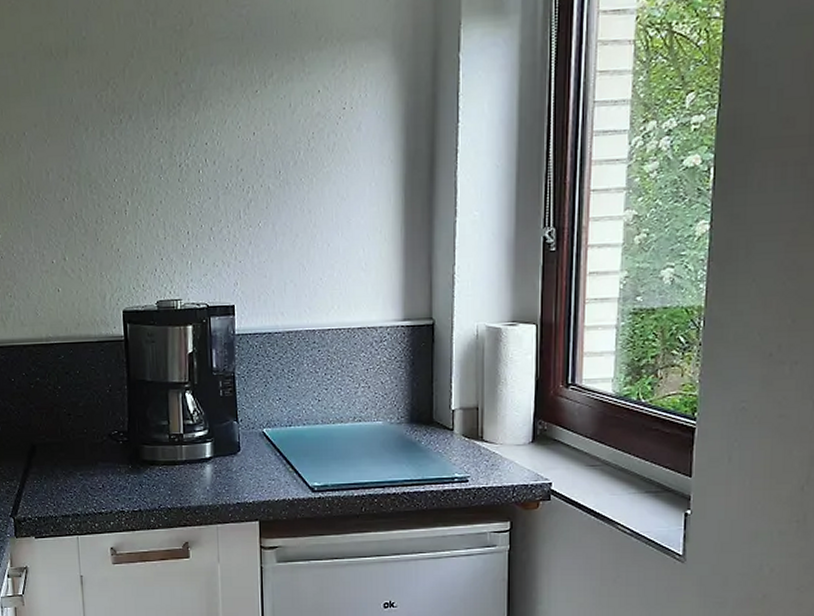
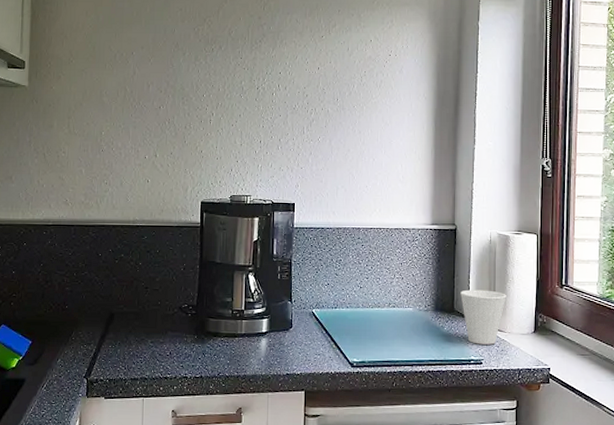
cup: none [441,395,498,459] -> present [460,289,506,345]

